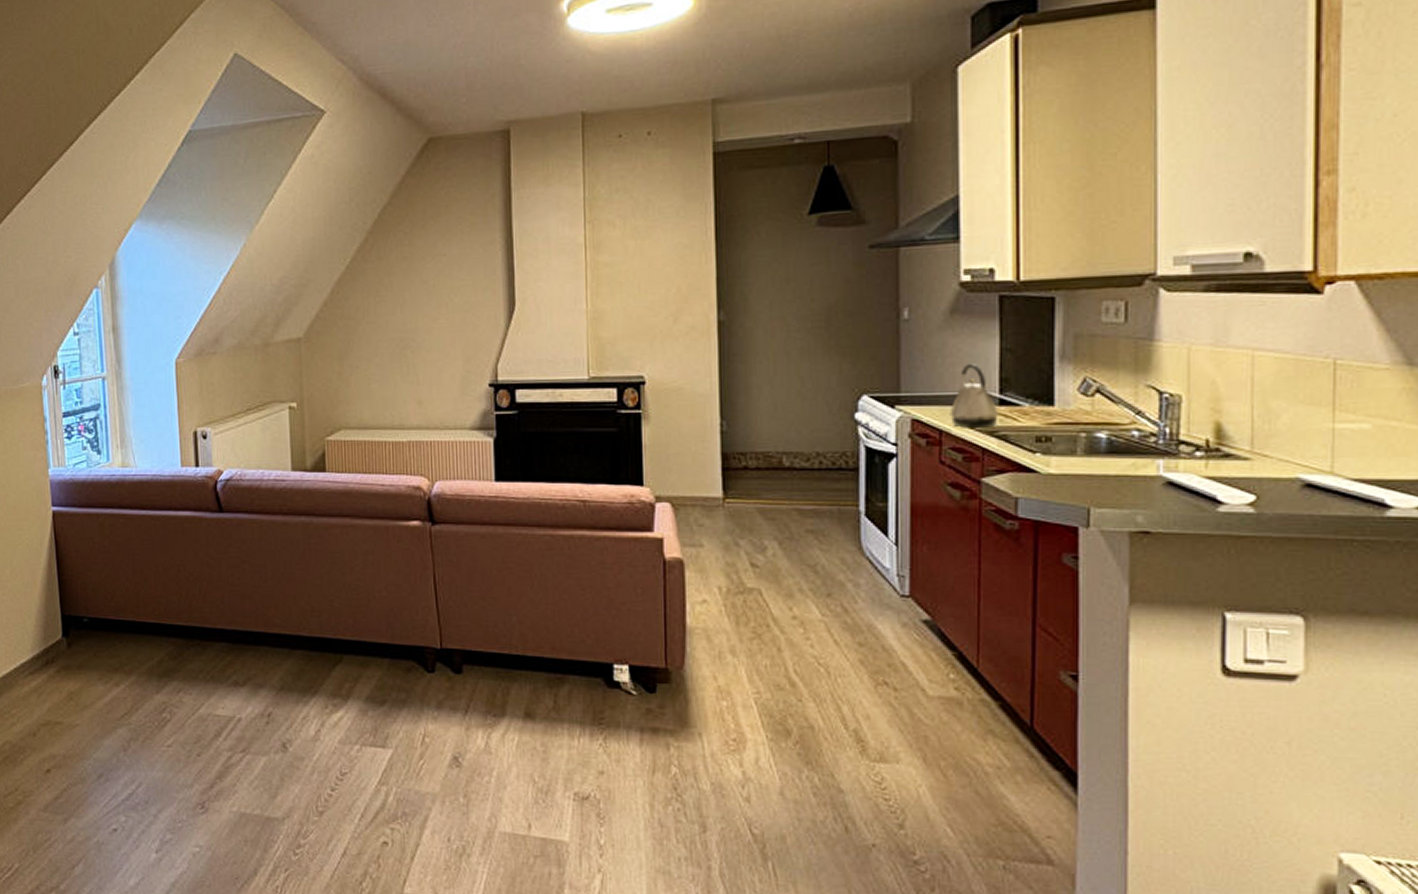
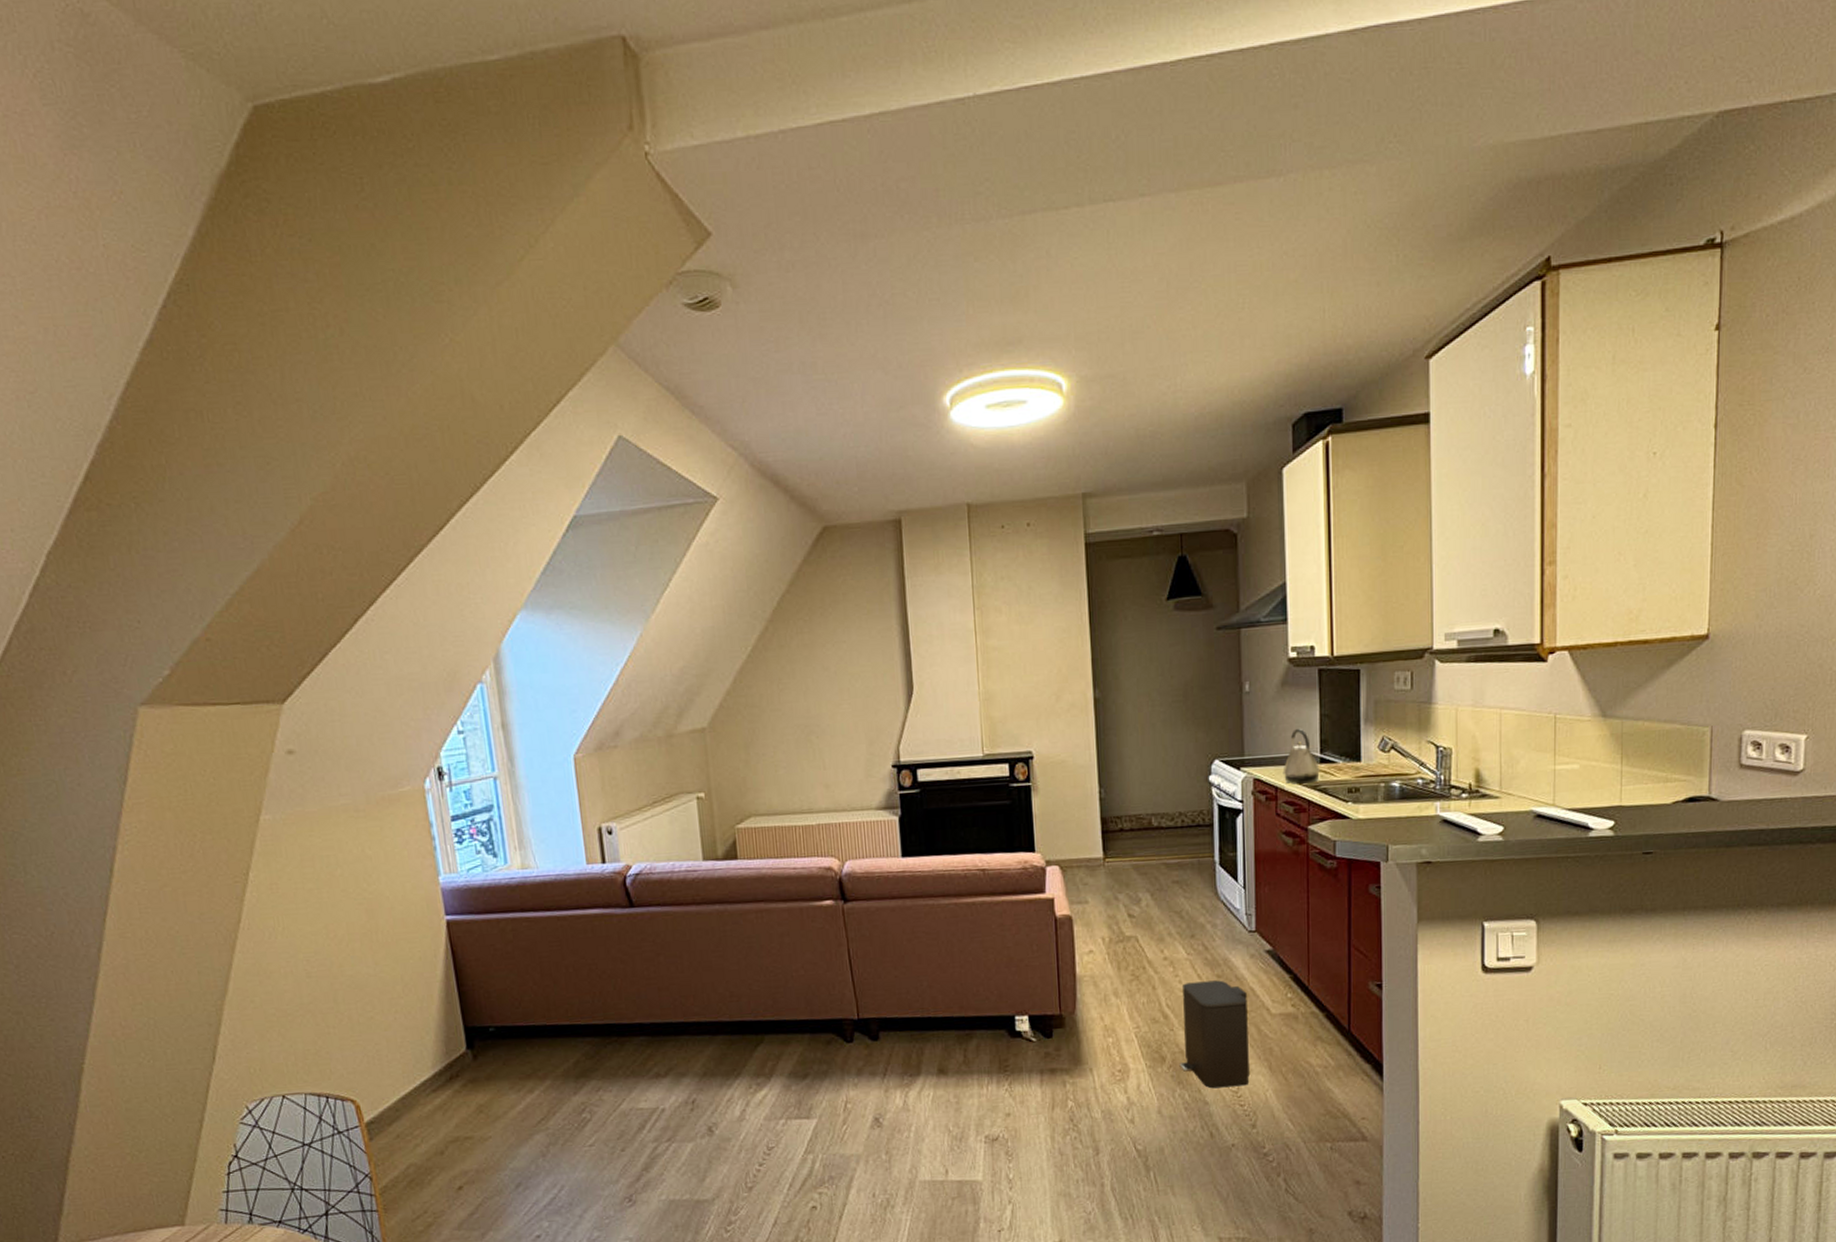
pedal bin: none [808,648,897,777] -> present [1179,980,1250,1089]

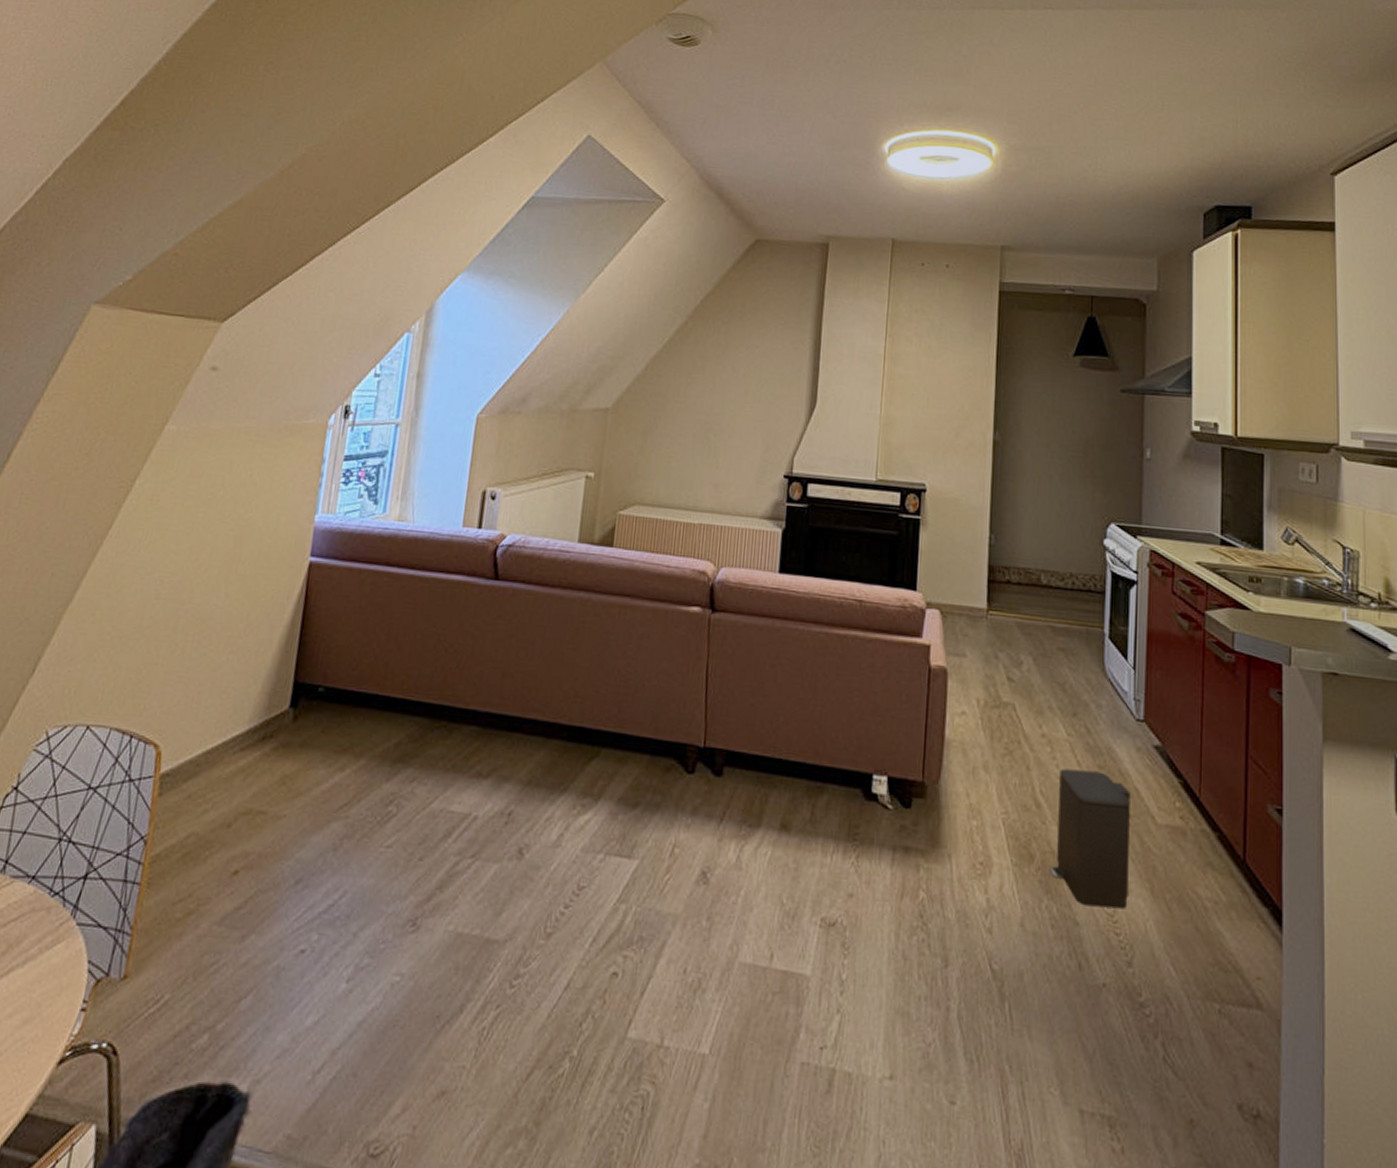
kettle: present [1282,728,1320,784] -> none [1181,504,1220,565]

